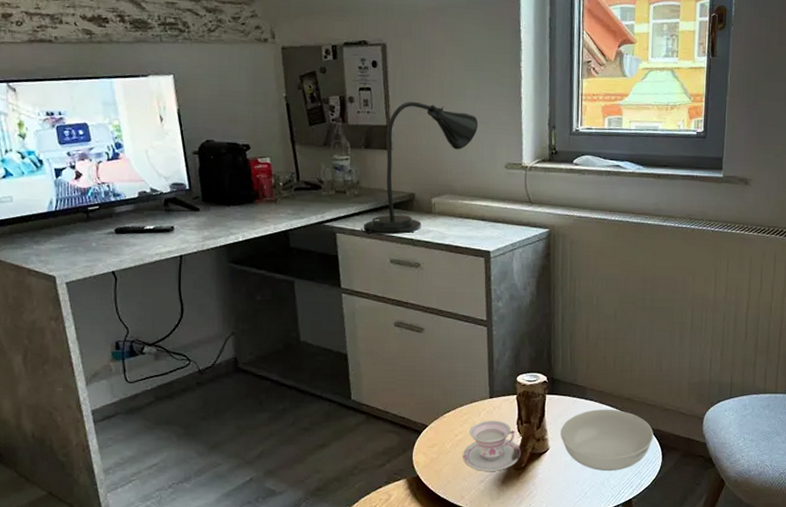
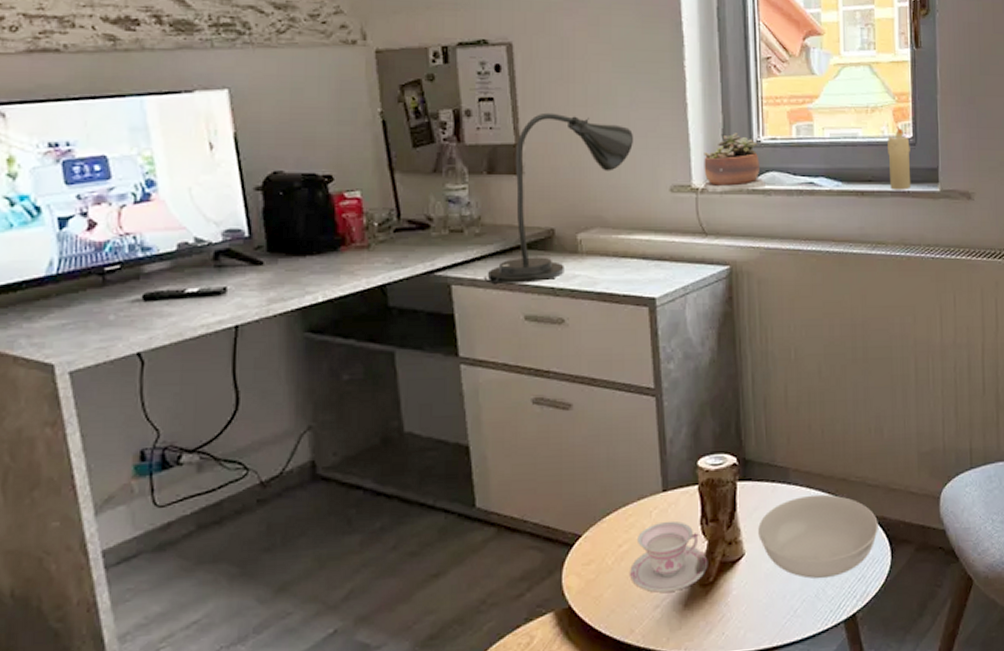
succulent plant: none [531,123,581,171] -> present [702,133,766,193]
candle: none [682,121,701,175] -> present [888,125,912,190]

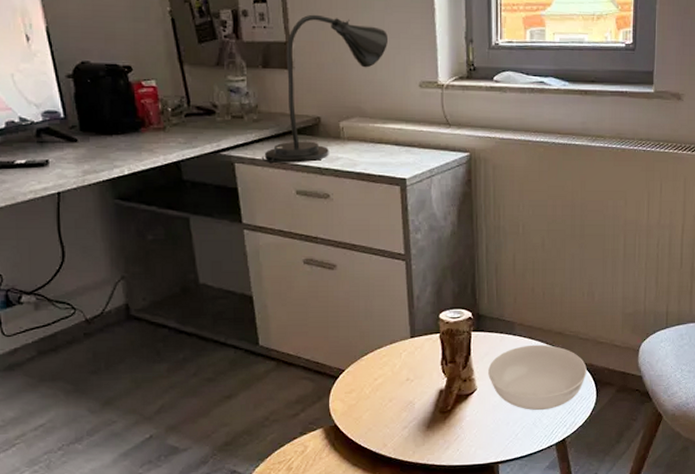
teacup: present [630,521,708,593] -> none [384,361,447,417]
succulent plant: present [702,133,766,193] -> none [447,36,502,89]
candle: present [888,125,912,190] -> none [610,32,630,91]

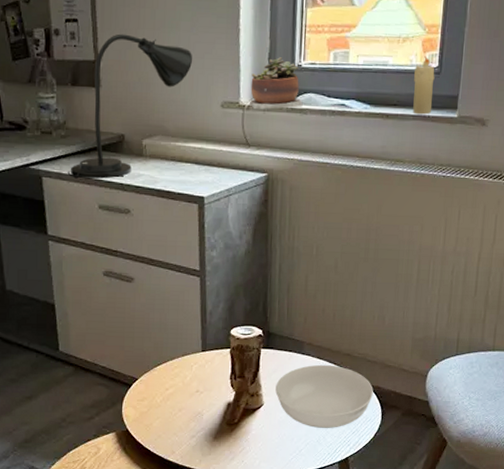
succulent plant: none [447,36,502,89] -> present [249,57,303,110]
candle: none [610,32,630,91] -> present [413,55,435,115]

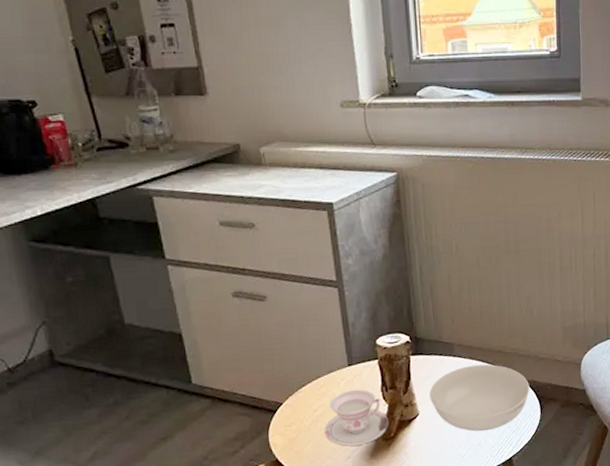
desk lamp: present [67,33,192,180] -> none [180,36,305,196]
teacup: none [174,374,235,427] -> present [325,389,389,447]
succulent plant: present [249,57,303,110] -> none [369,51,426,107]
candle: present [413,55,435,115] -> none [534,40,556,100]

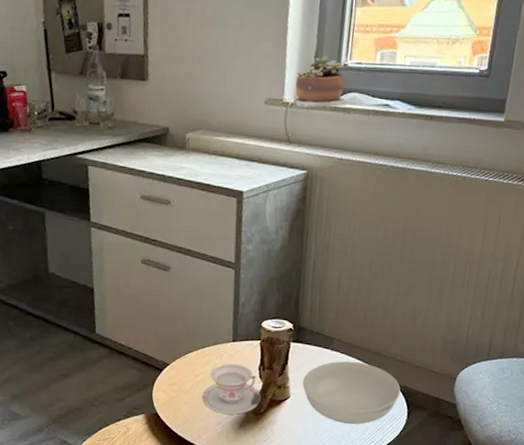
succulent plant: none [369,51,426,107] -> present [292,56,347,108]

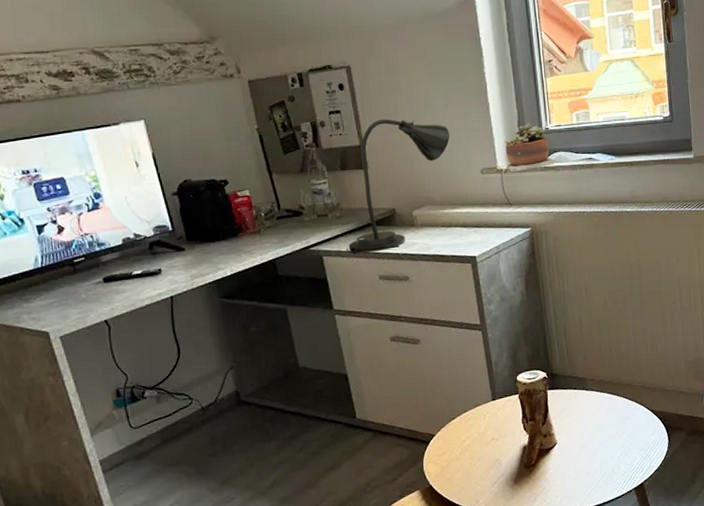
desk lamp: none [112,29,239,170] -> present [346,118,450,254]
teacup: present [202,363,262,415] -> none [472,421,530,474]
bowl: present [302,361,401,424] -> none [566,396,657,459]

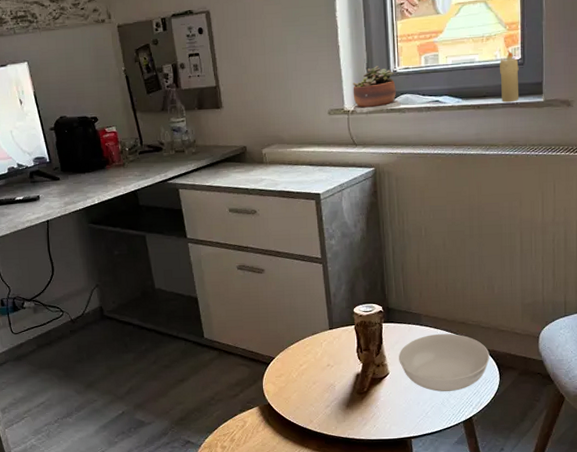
desk lamp: present [346,118,450,254] -> none [200,61,300,188]
bowl: none [566,396,657,459] -> present [399,333,490,392]
candle: none [649,107,670,159] -> present [500,50,520,103]

